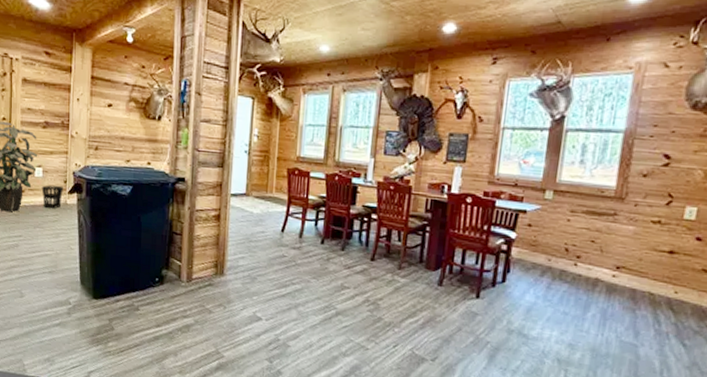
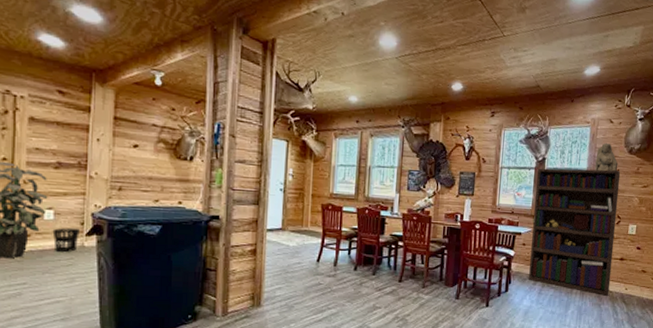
bookcase: none [534,129,677,299] -> present [529,168,621,296]
sculpture bust: none [637,94,674,134] -> present [595,142,618,172]

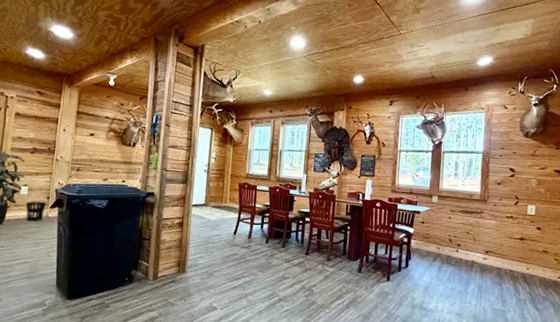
bookcase: present [529,168,621,296] -> none [428,151,517,275]
sculpture bust: present [595,142,618,172] -> none [491,127,514,154]

